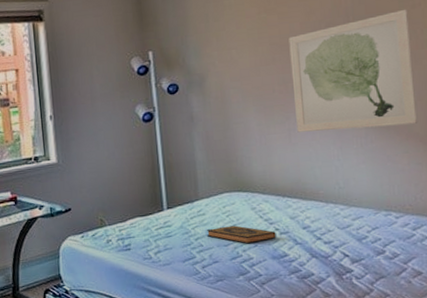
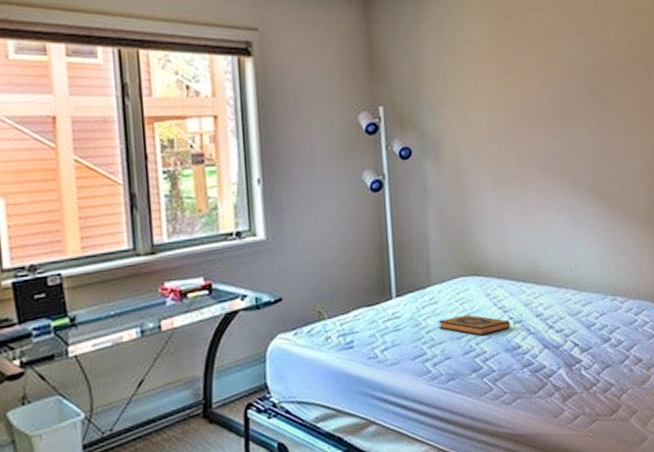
wall art: present [289,9,418,133] -> none [526,83,642,210]

